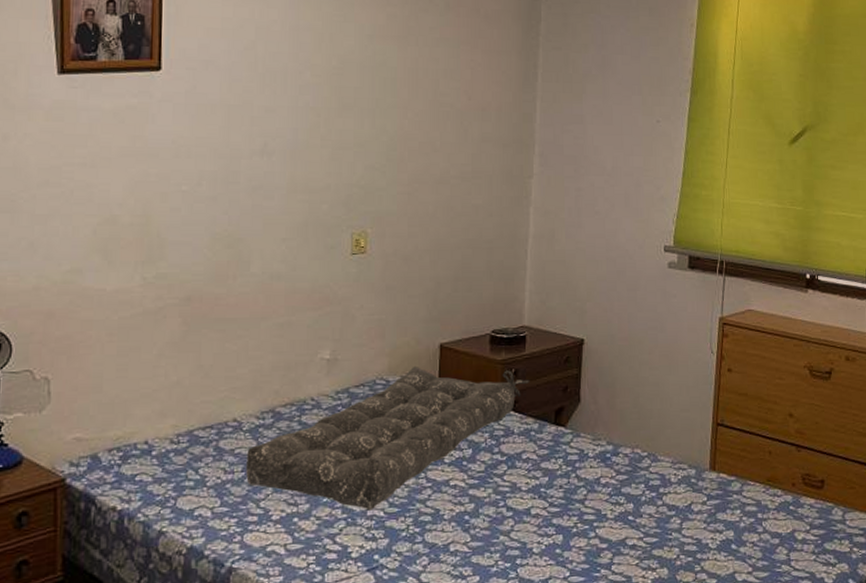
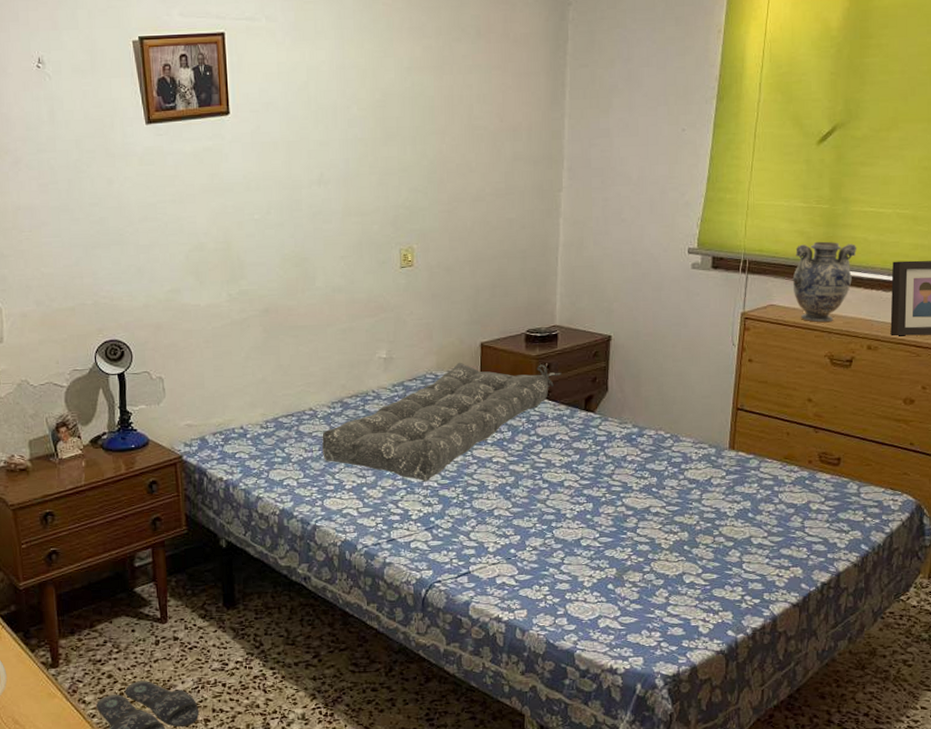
decorative vase: none [769,244,831,331] -> present [792,241,856,323]

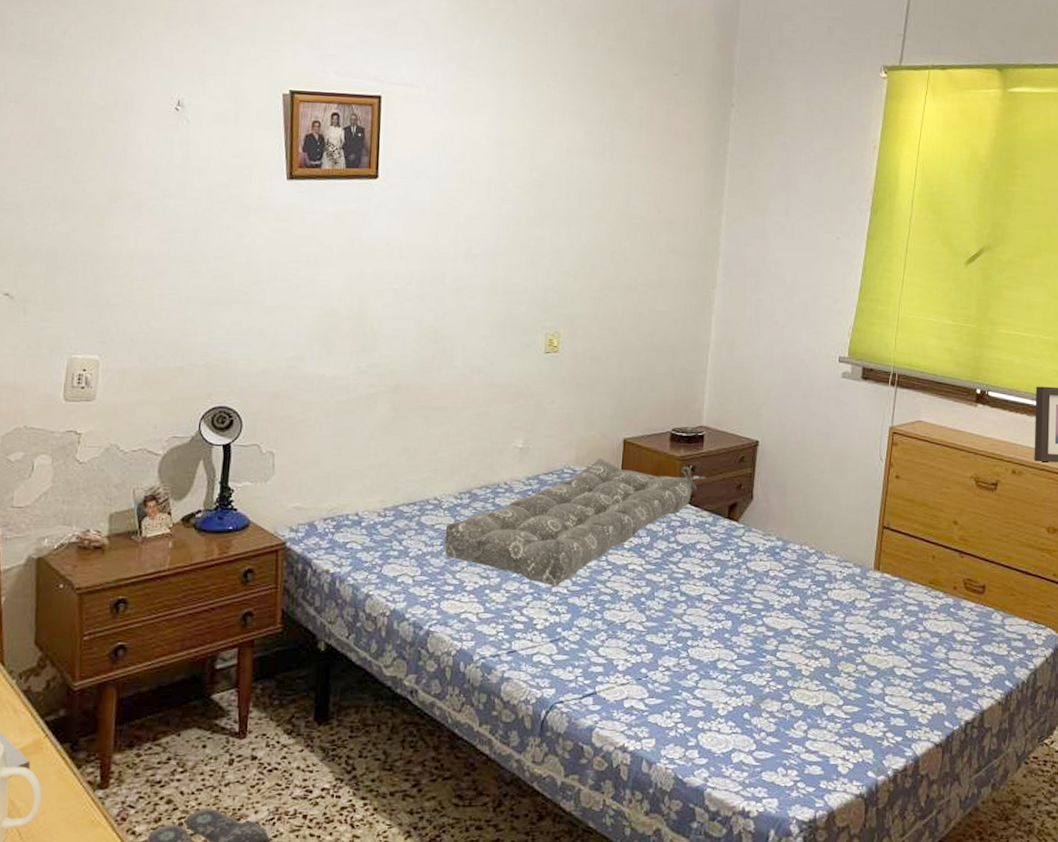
decorative vase: present [792,241,856,323] -> none [940,360,1002,443]

